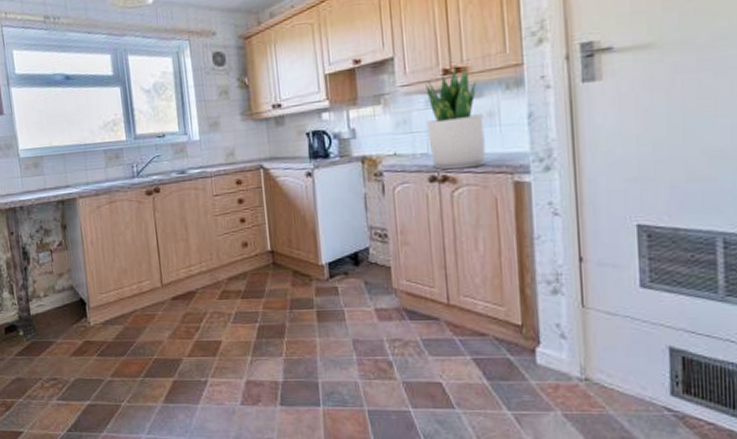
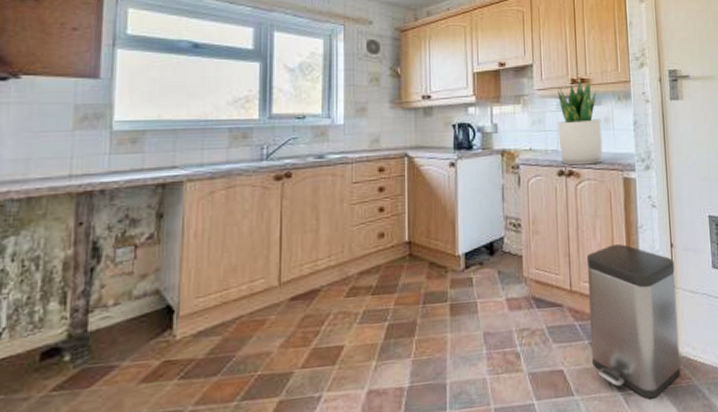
pedal bin: none [466,257,591,423] -> present [586,244,681,399]

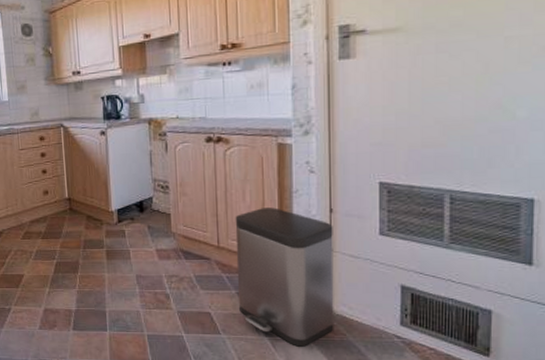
planter: present [558,79,603,166] -> none [206,44,255,132]

